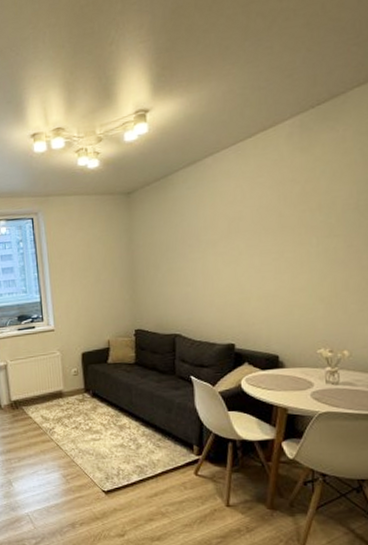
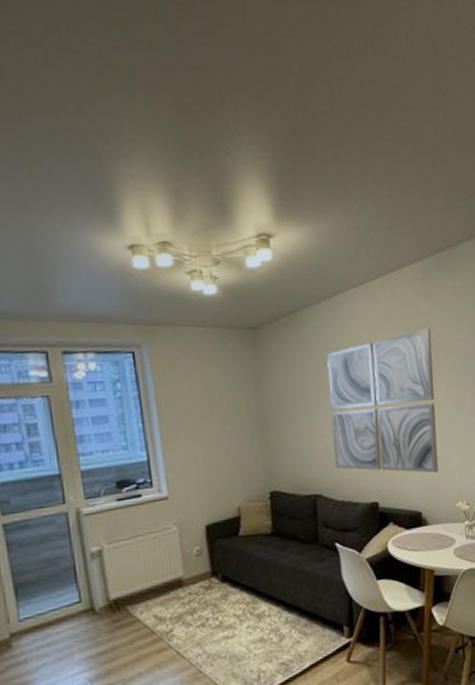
wall art: none [193,182,305,320] -> present [326,329,439,473]

